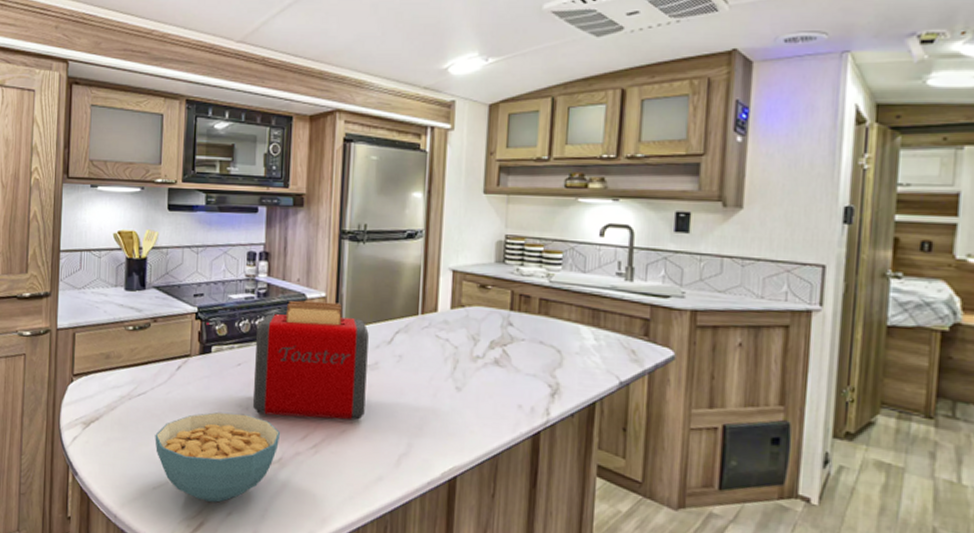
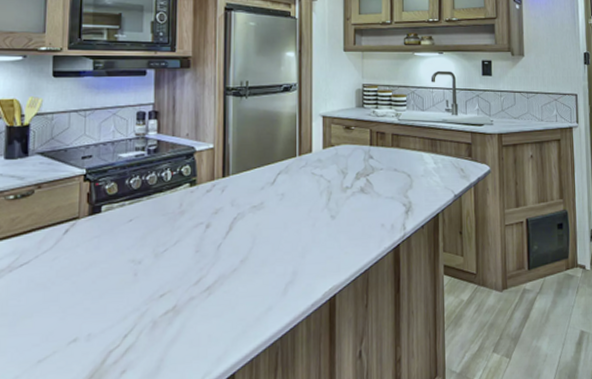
cereal bowl: present [155,412,281,503] -> none [39,268,175,364]
toaster: present [253,300,369,420] -> none [146,152,254,266]

